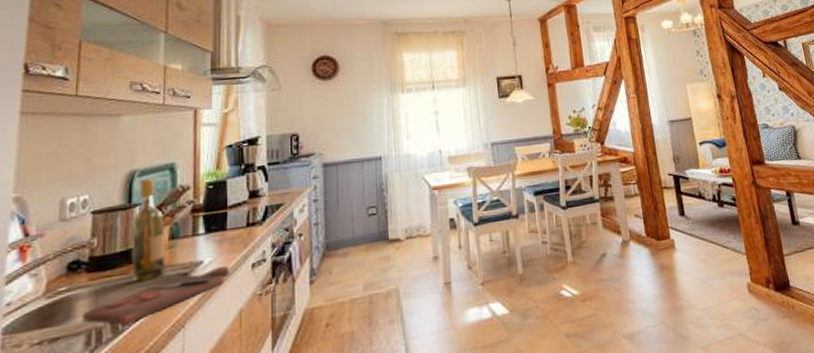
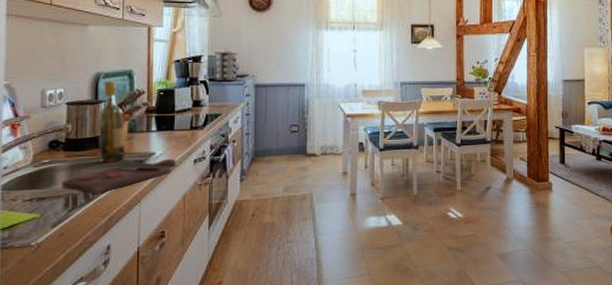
spice rack: none [274,124,303,165] -> present [214,47,239,82]

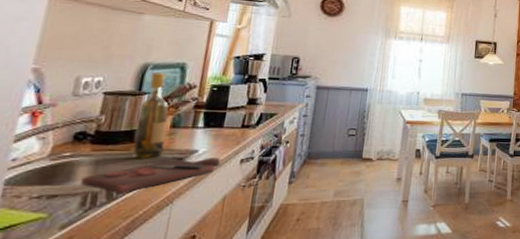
spice rack: present [214,47,239,82] -> none [274,47,304,82]

